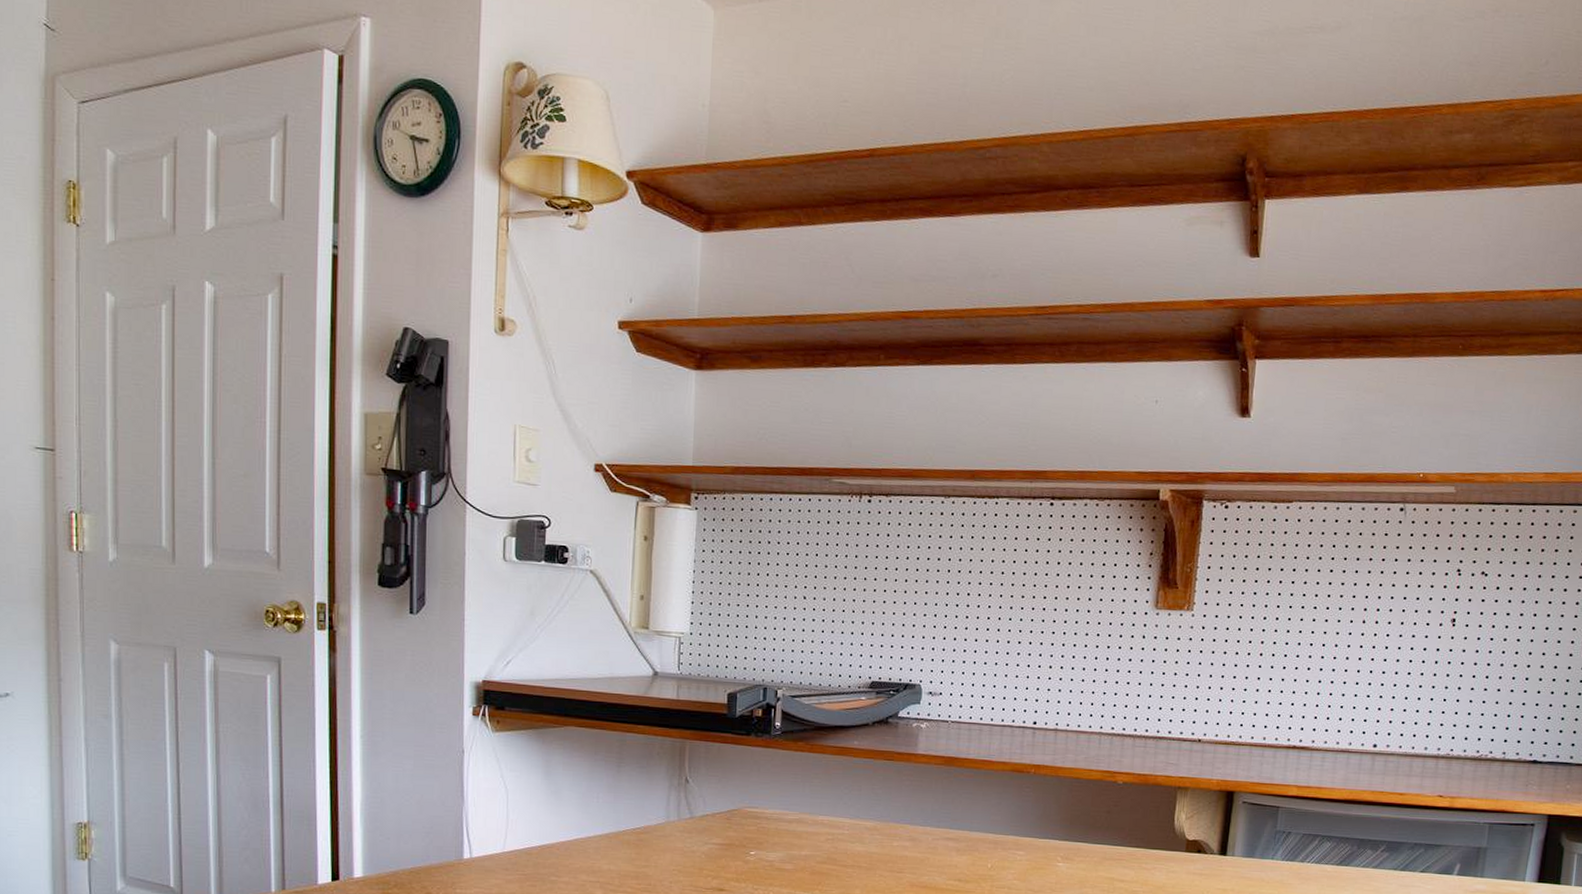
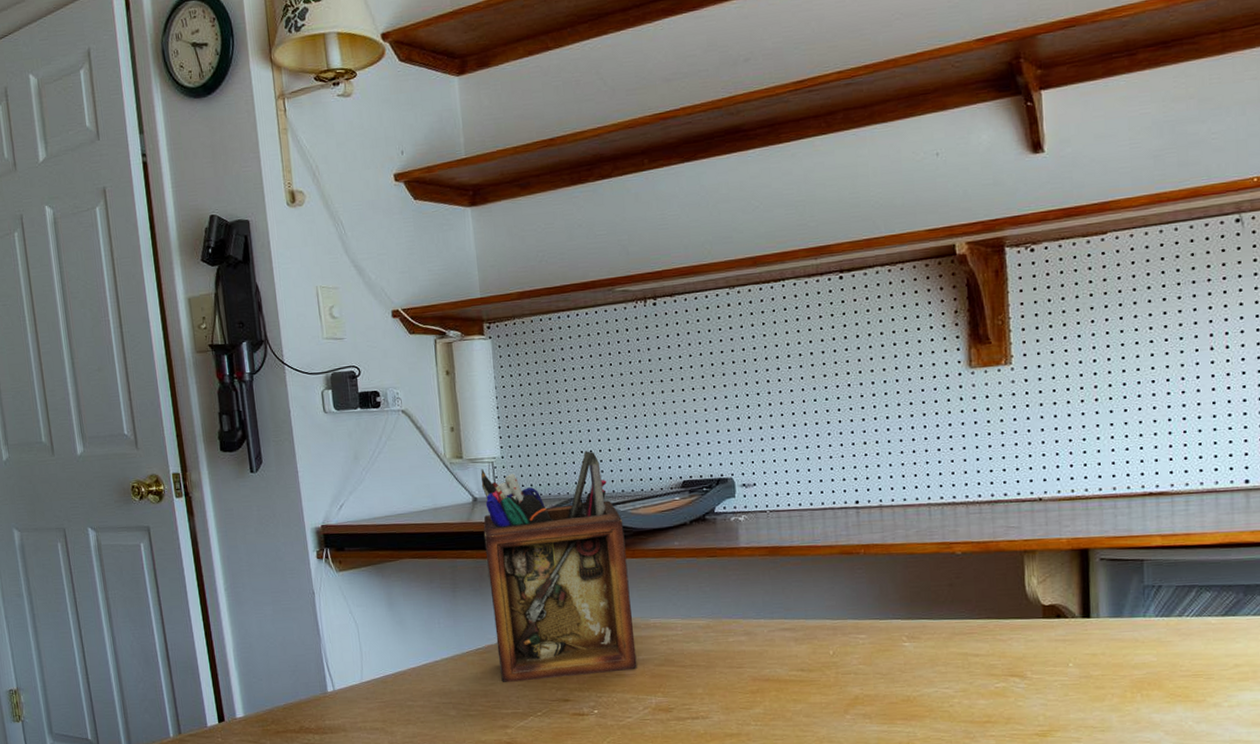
desk organizer: none [656,639,806,866] -> present [481,451,637,682]

